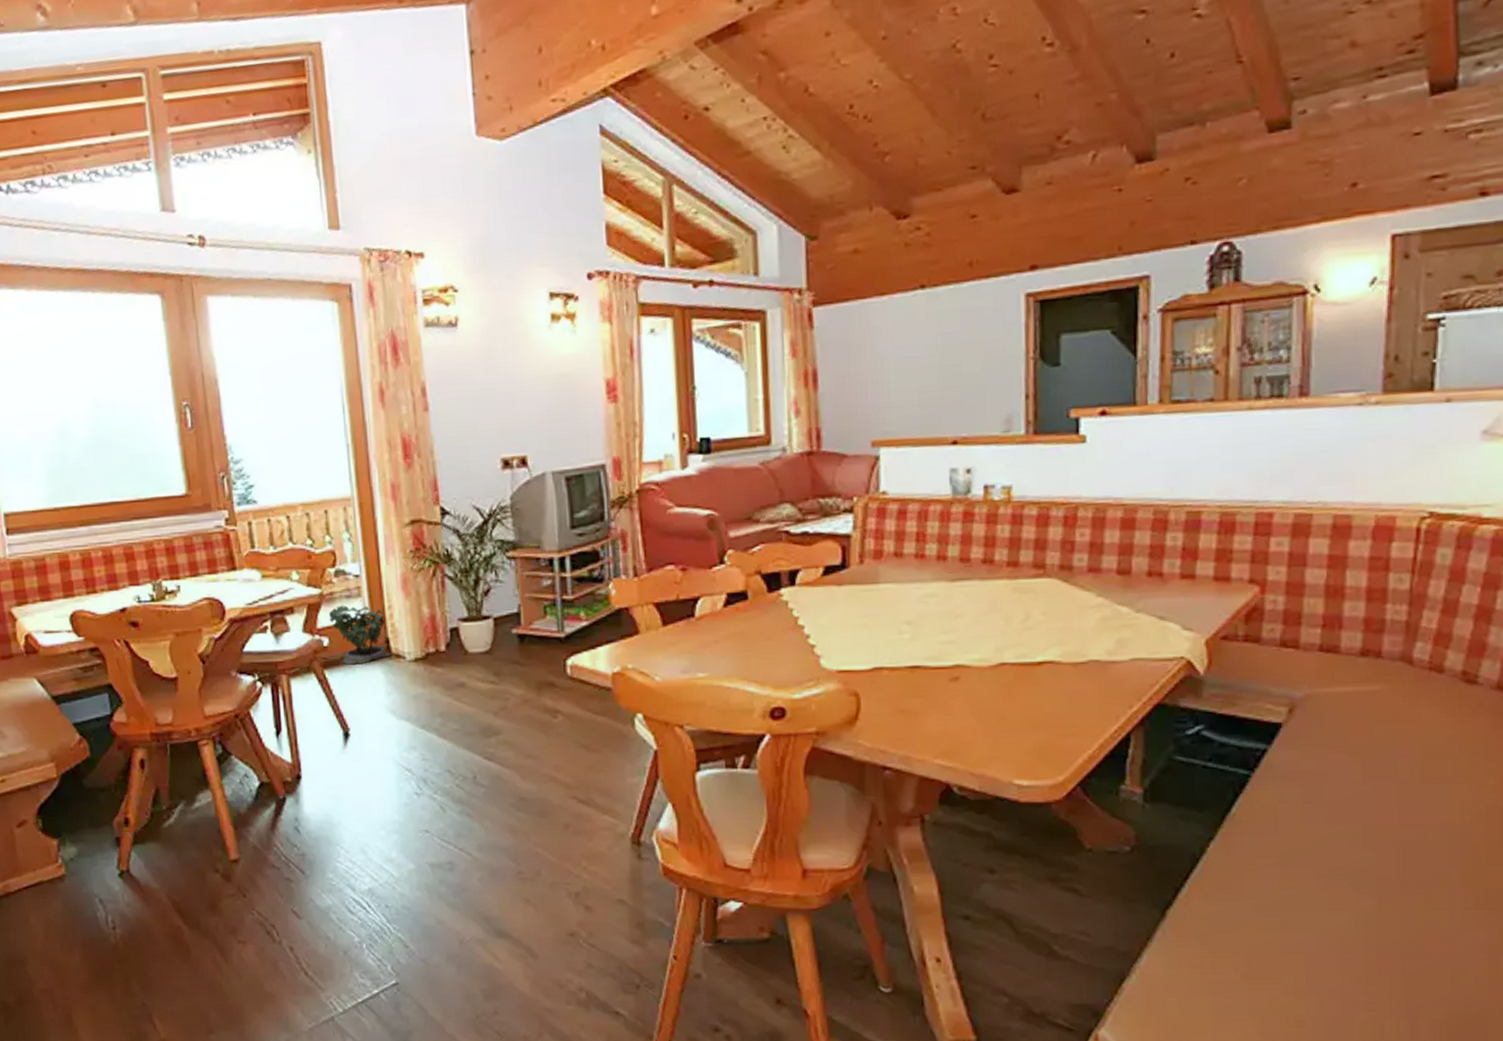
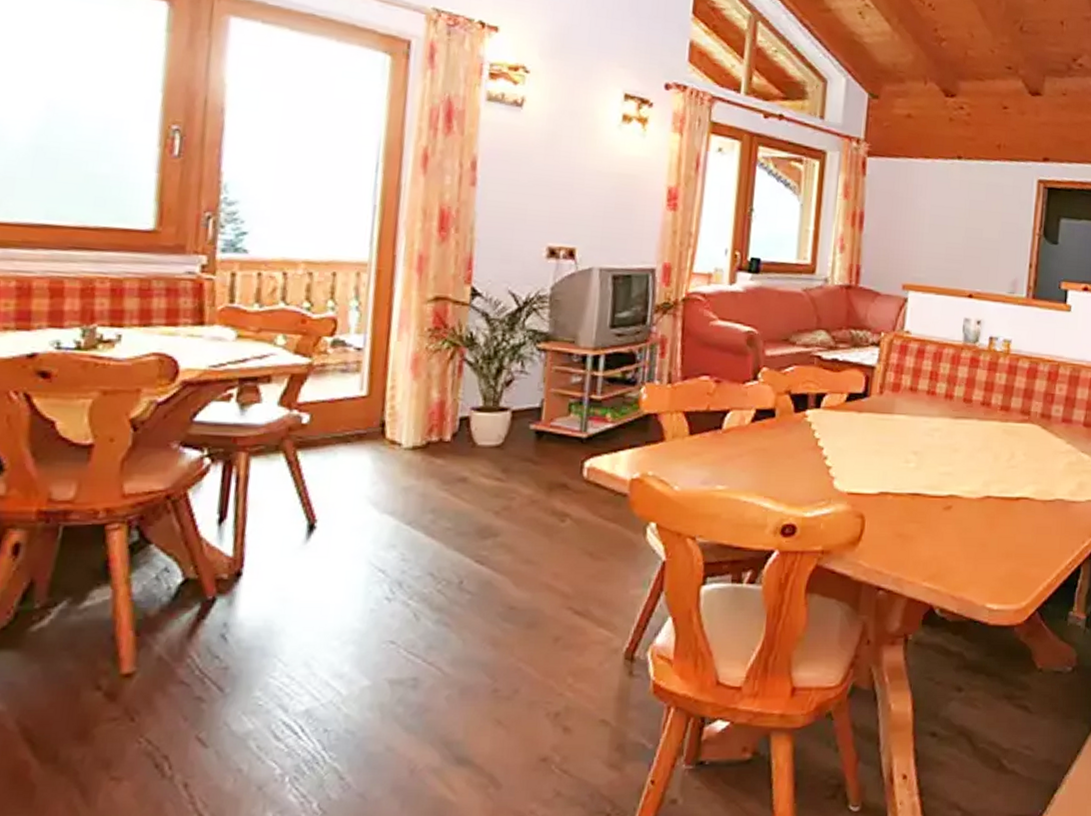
potted plant: present [329,600,393,665] -> none [315,376,387,448]

